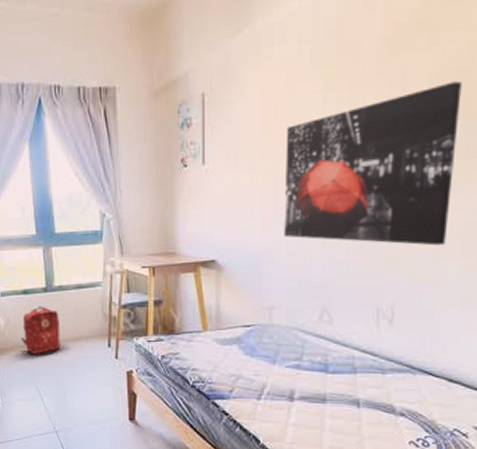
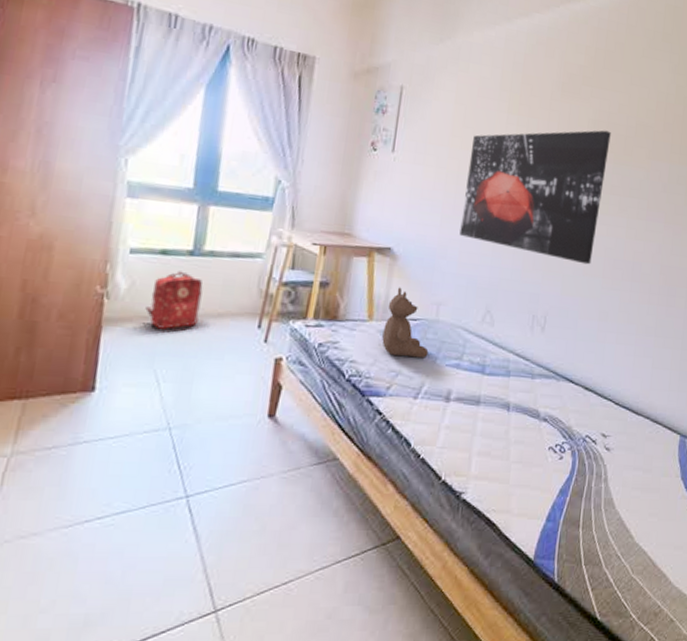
teddy bear: none [219,297,266,362] -> present [382,287,429,359]

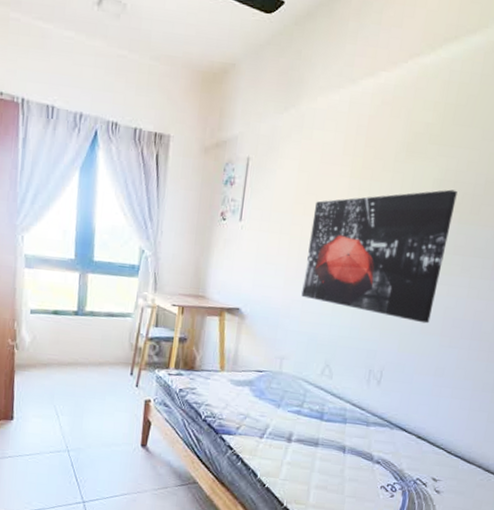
backpack: present [145,271,203,329] -> none [45,327,87,374]
teddy bear: present [382,287,429,359] -> none [232,343,273,405]

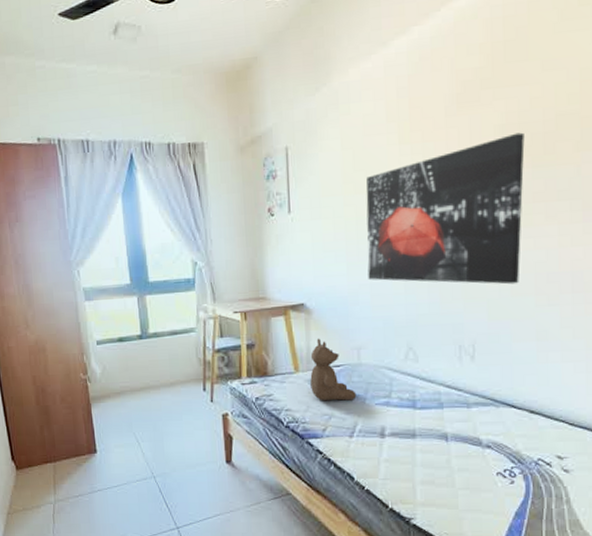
teddy bear: none [232,343,273,405] -> present [310,338,357,401]

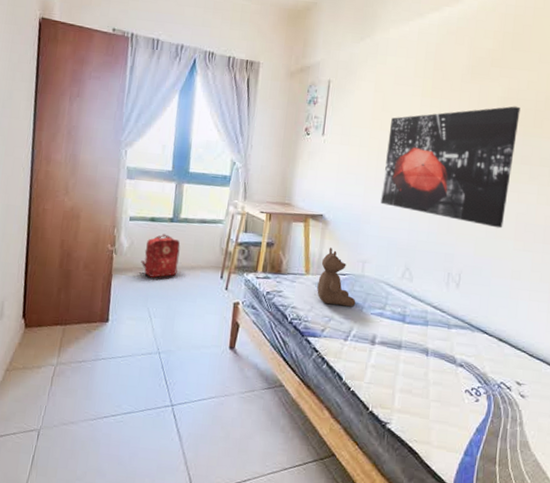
backpack: none [117,353,157,401] -> present [141,233,180,278]

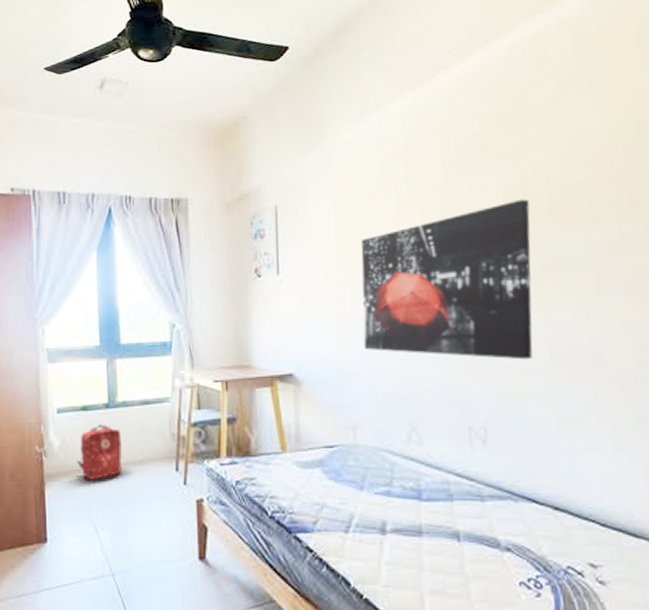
teddy bear: present [317,247,356,307] -> none [299,414,353,488]

